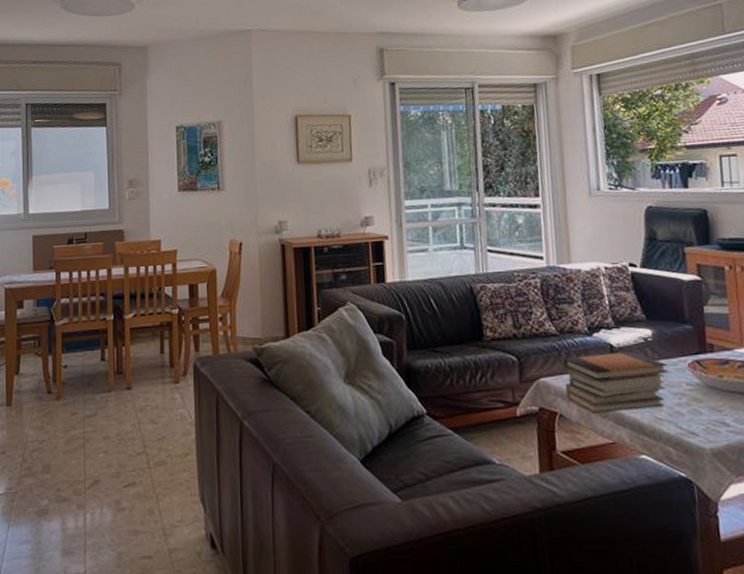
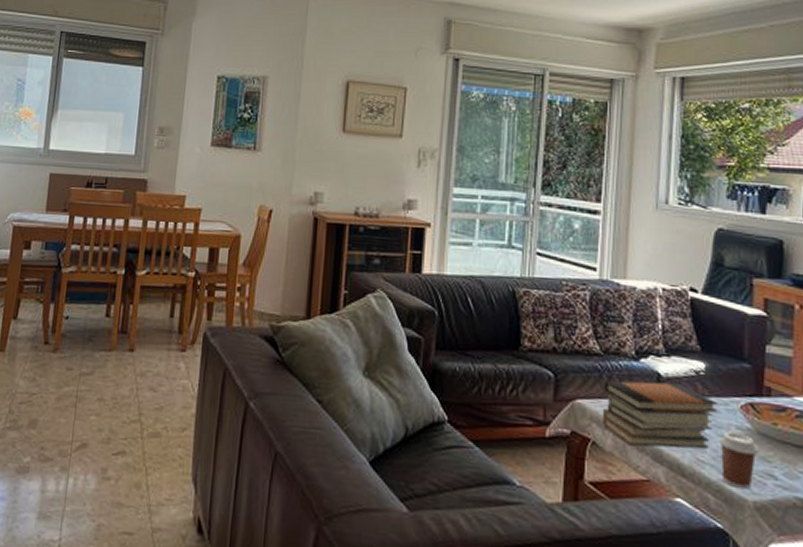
coffee cup: none [672,389,710,438] -> present [719,432,759,489]

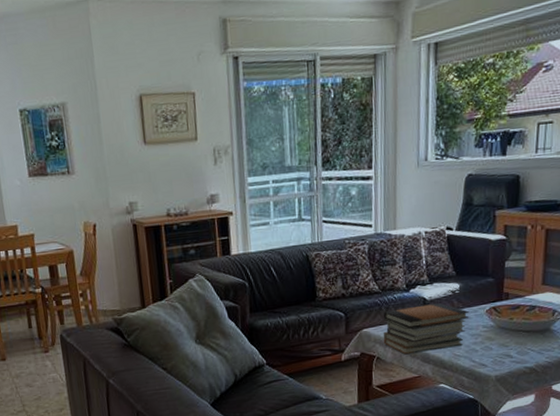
coffee cup: present [719,432,759,489] -> none [470,330,500,369]

